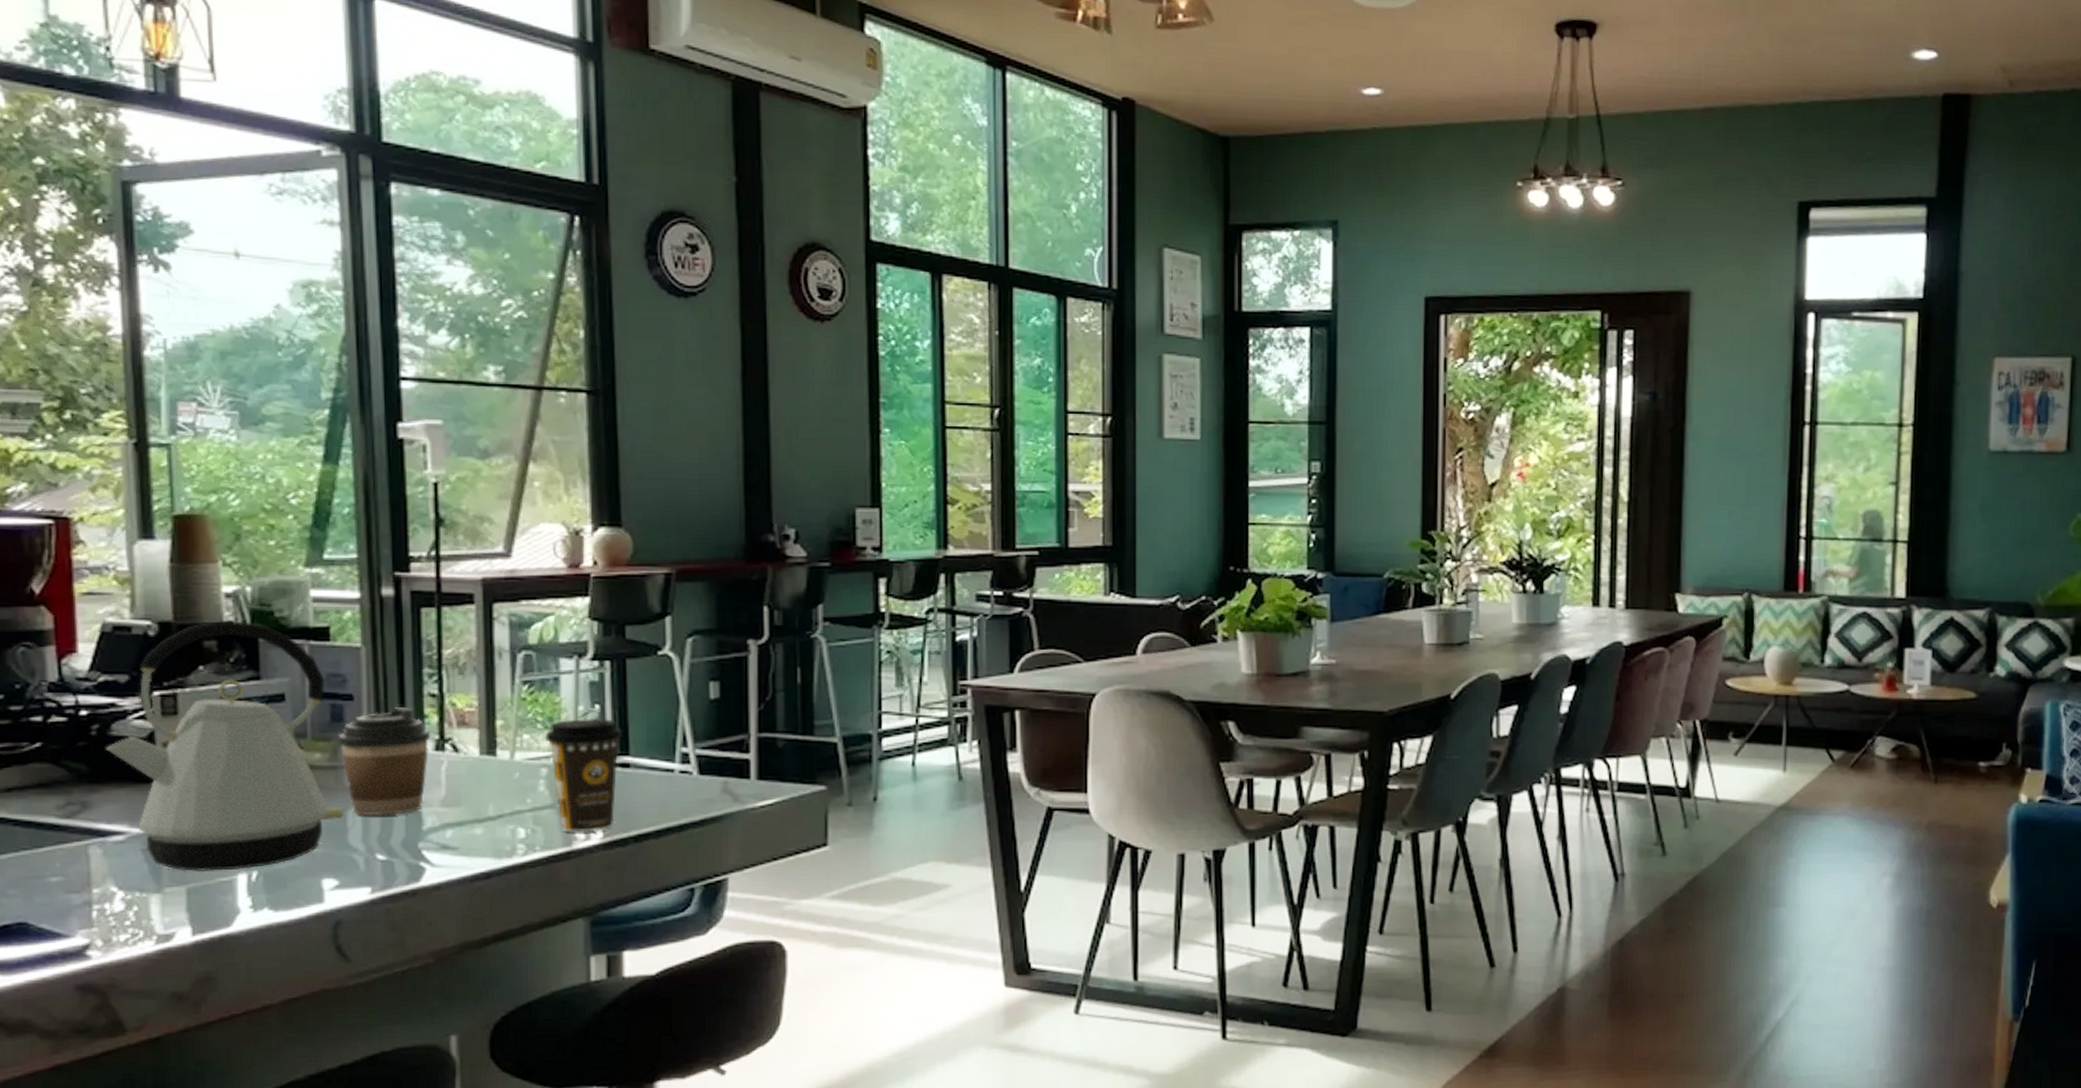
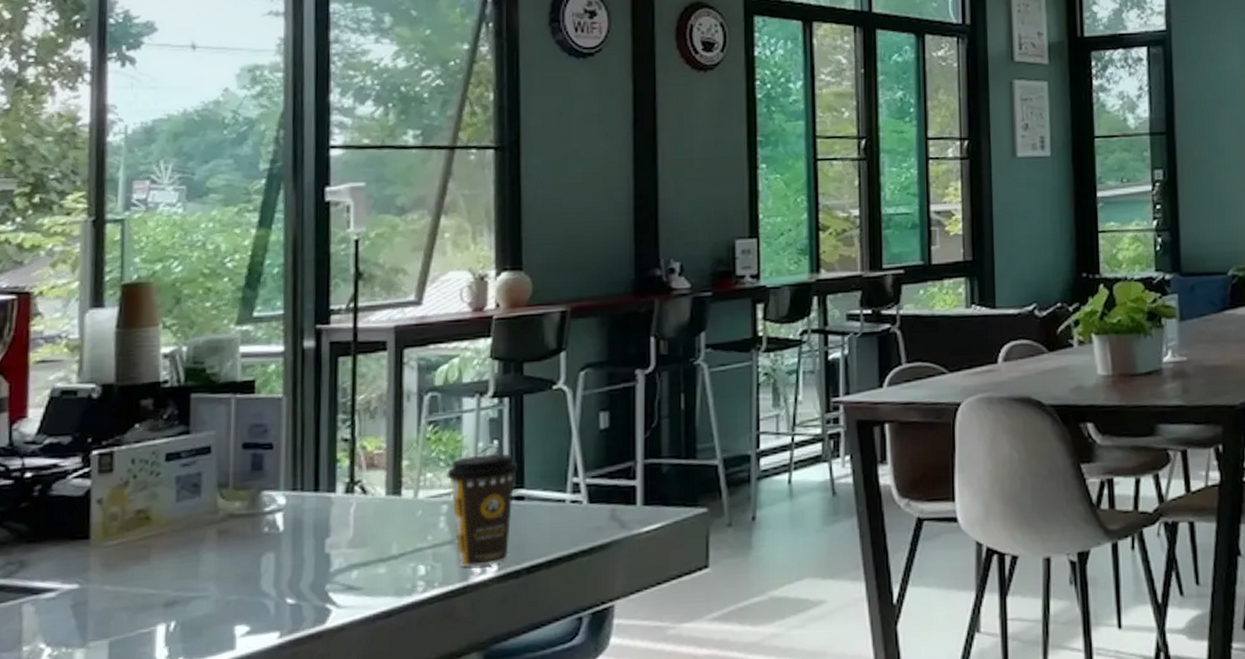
kettle: present [106,620,344,871] -> none [46,379,258,625]
coffee cup: present [337,707,431,817] -> none [256,453,342,562]

